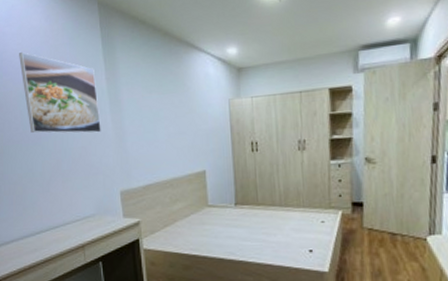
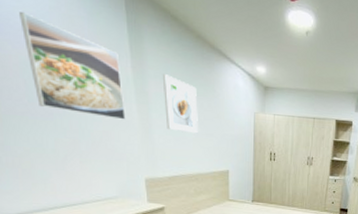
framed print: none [133,78,170,135] -> present [162,74,198,134]

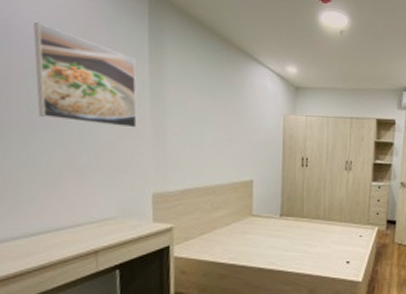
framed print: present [162,74,198,134] -> none [182,78,220,140]

